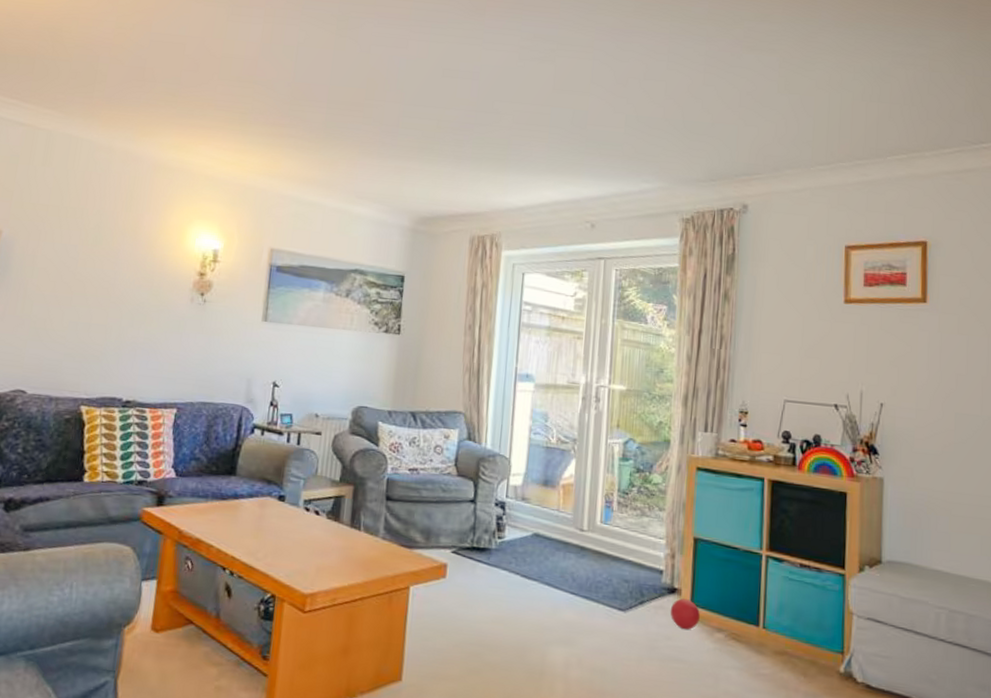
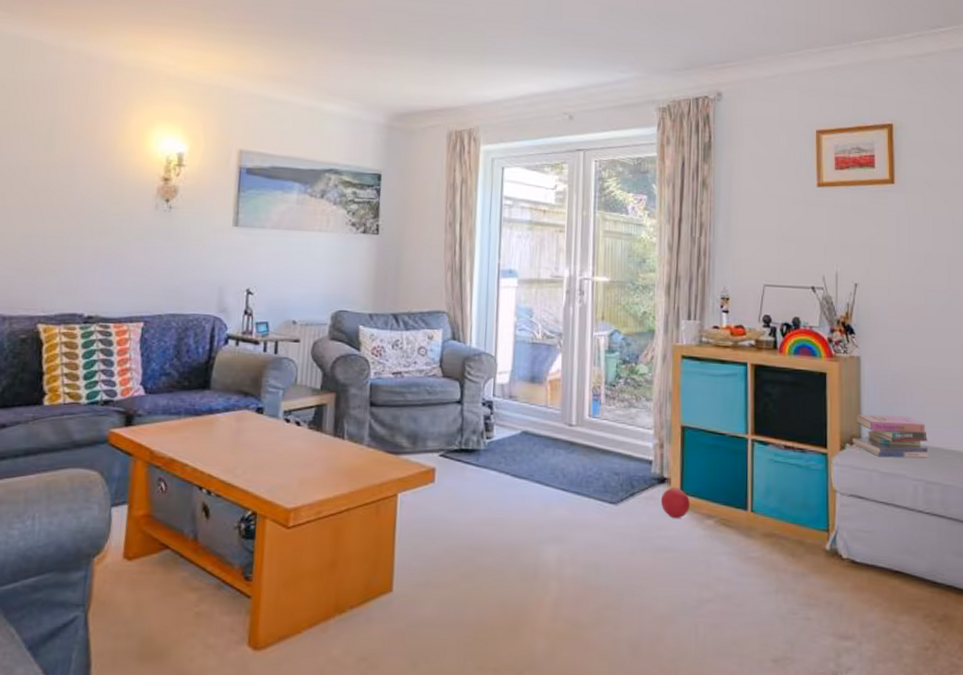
books: none [872,536,953,586] -> present [853,414,929,458]

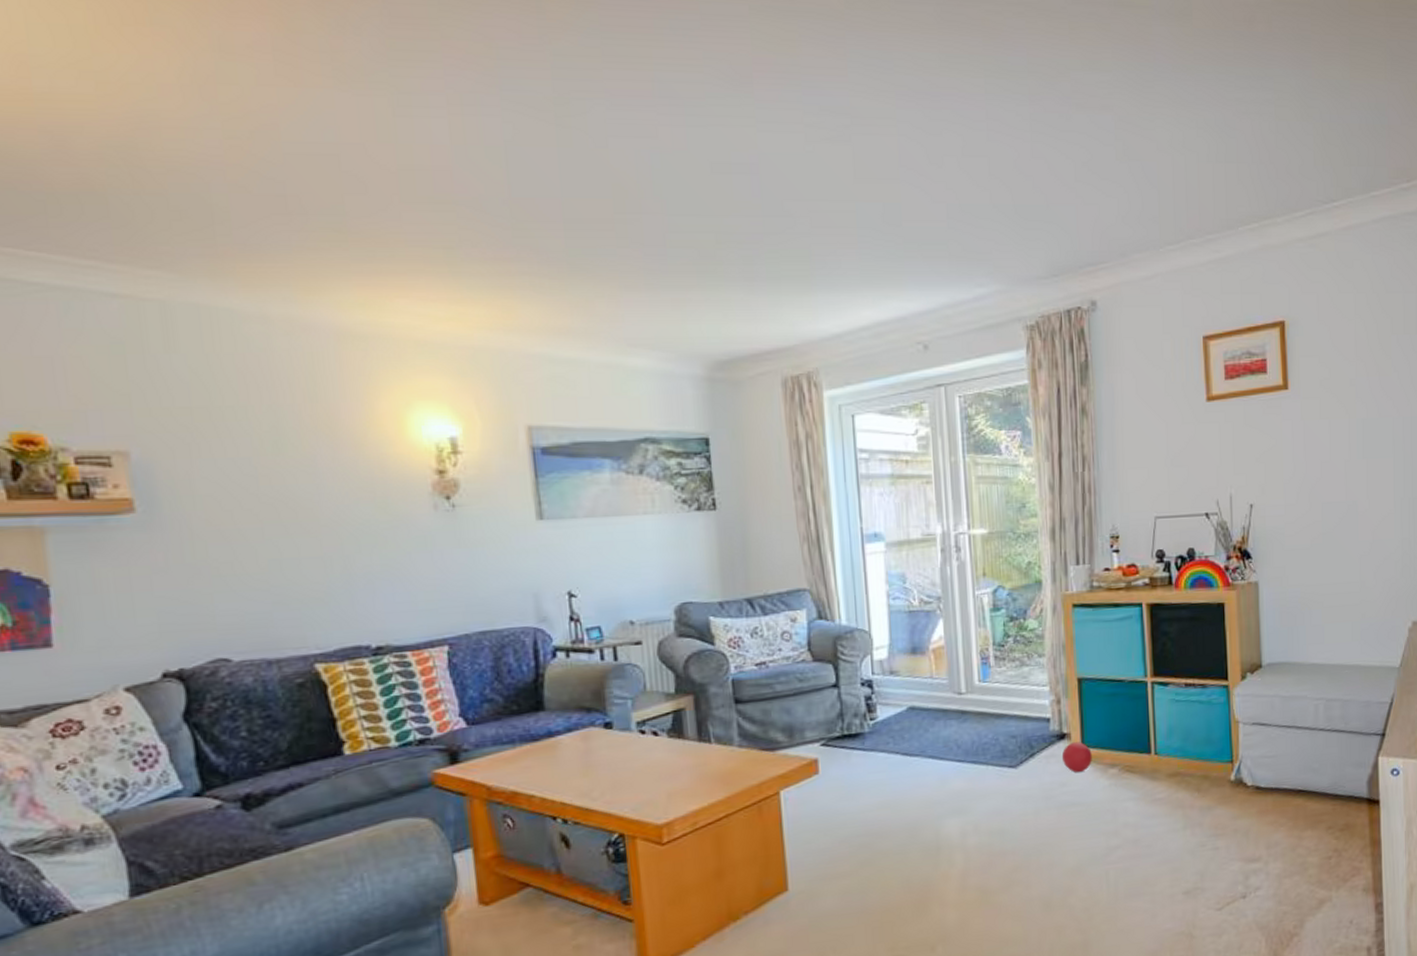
books: present [853,414,929,458] -> none [1253,637,1329,682]

